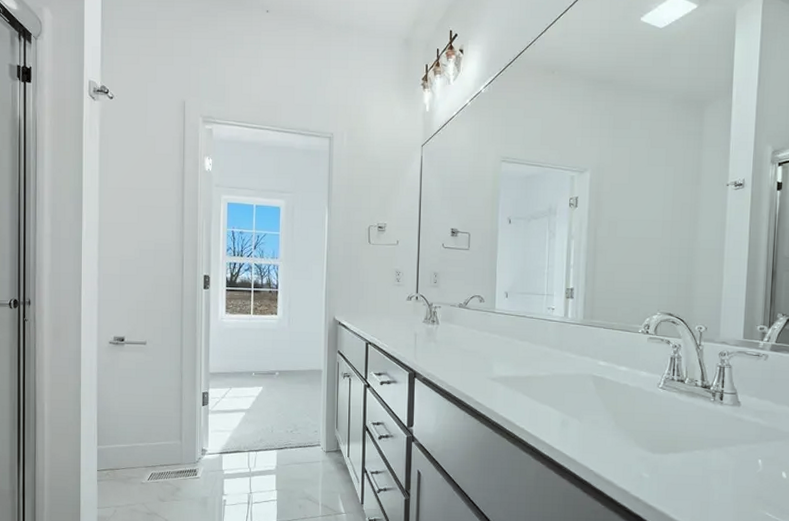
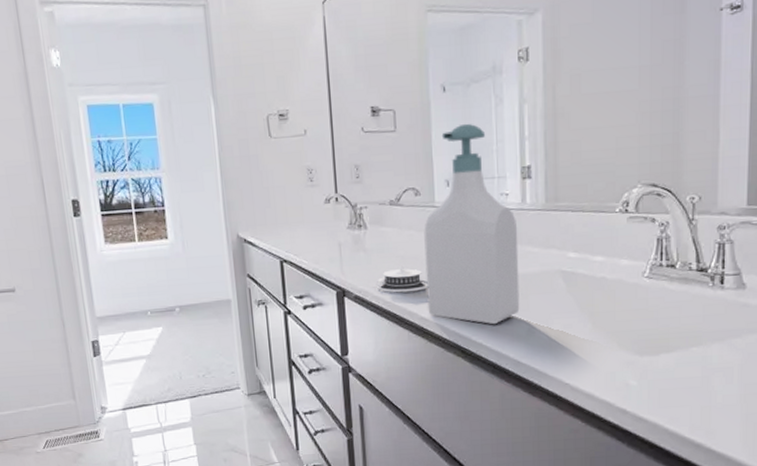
architectural model: none [441,356,484,380] -> present [376,264,428,293]
soap bottle: none [482,249,560,414] -> present [424,123,520,325]

